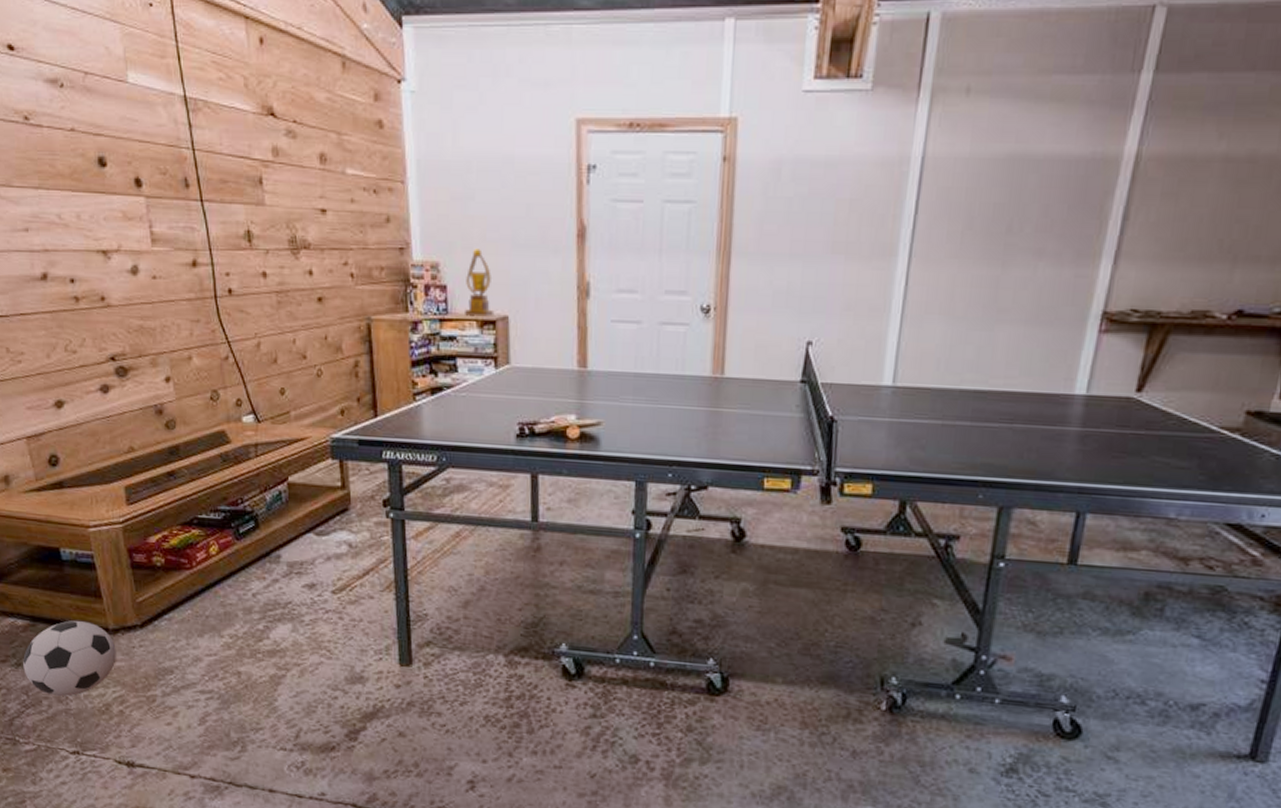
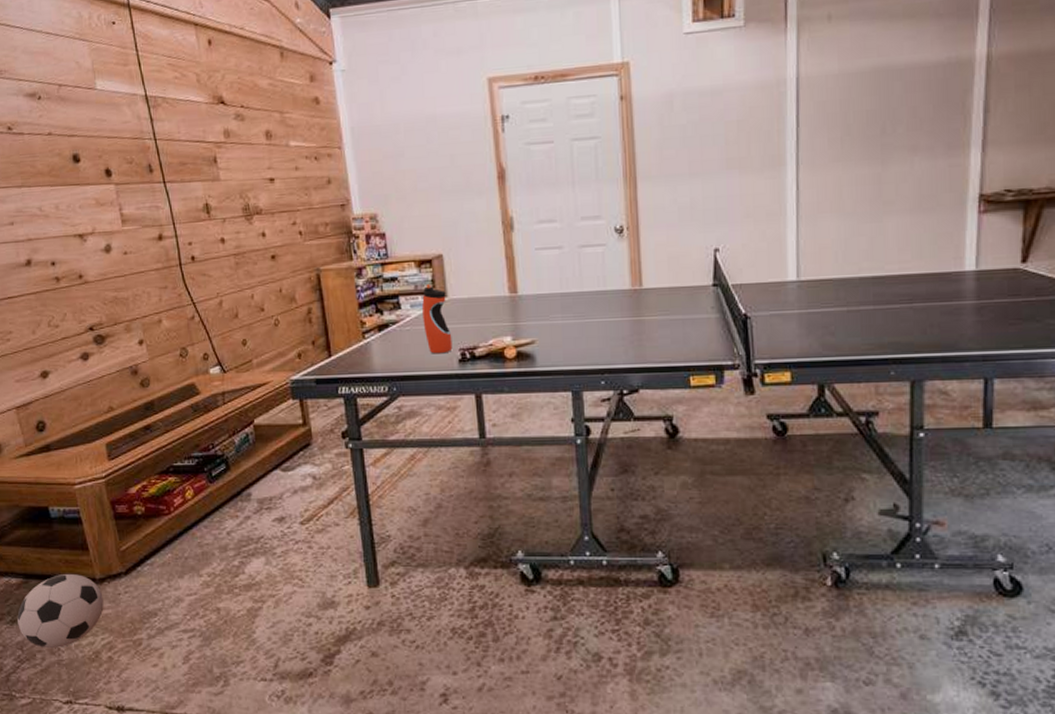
award: present [465,248,495,317] -> none [402,198,430,258]
water bottle: none [481,346,511,426] -> present [422,283,453,354]

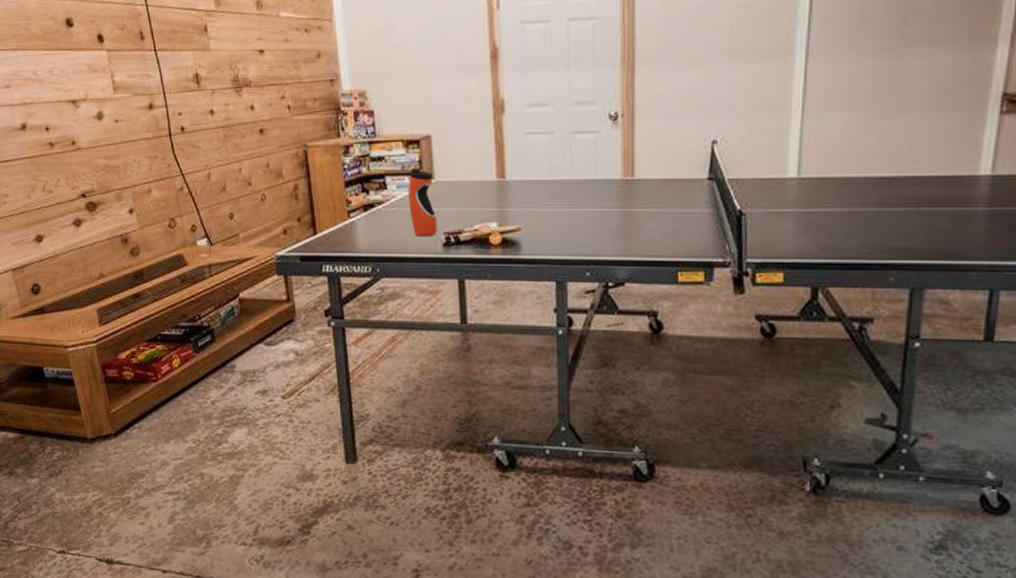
soccer ball: present [17,574,104,649] -> none [14,432,95,501]

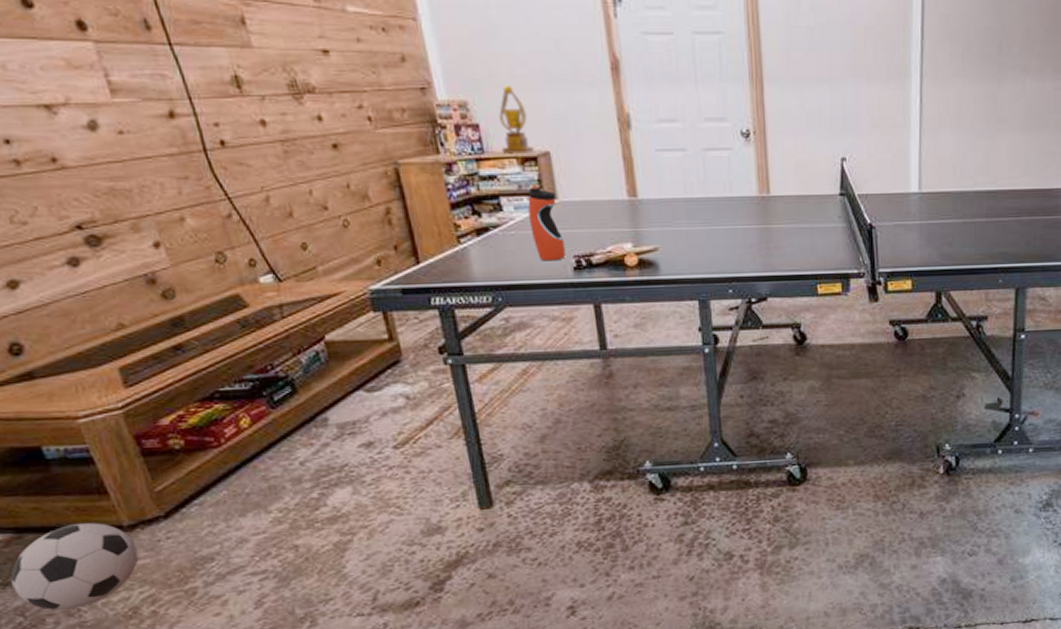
soccer ball: none [14,432,95,501] -> present [10,523,139,611]
award: none [391,75,418,137] -> present [499,85,535,154]

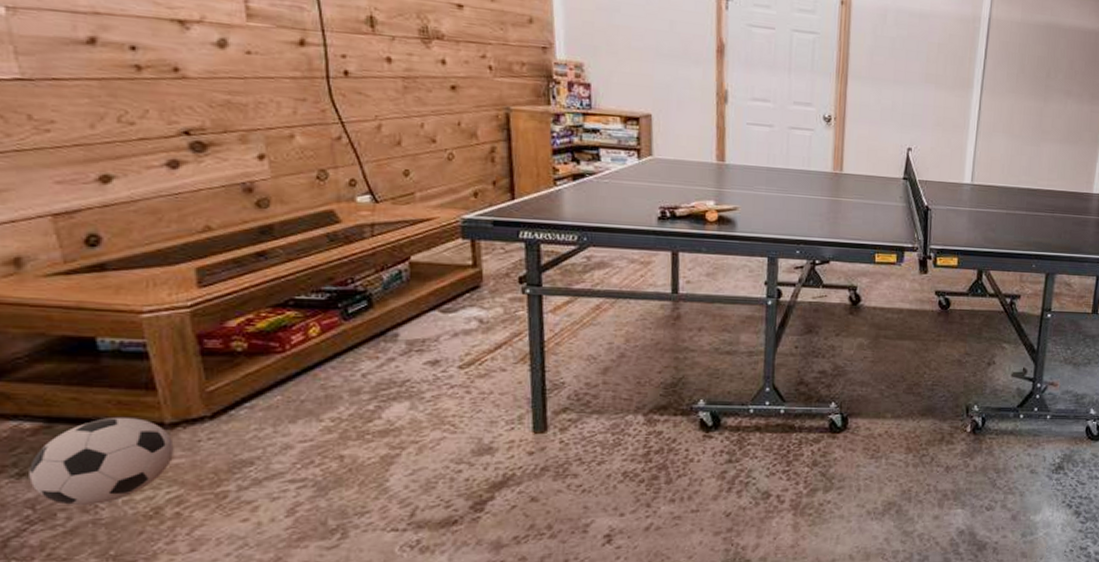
award: present [499,85,535,154] -> none [609,54,638,114]
water bottle: present [528,183,566,261] -> none [623,140,653,210]

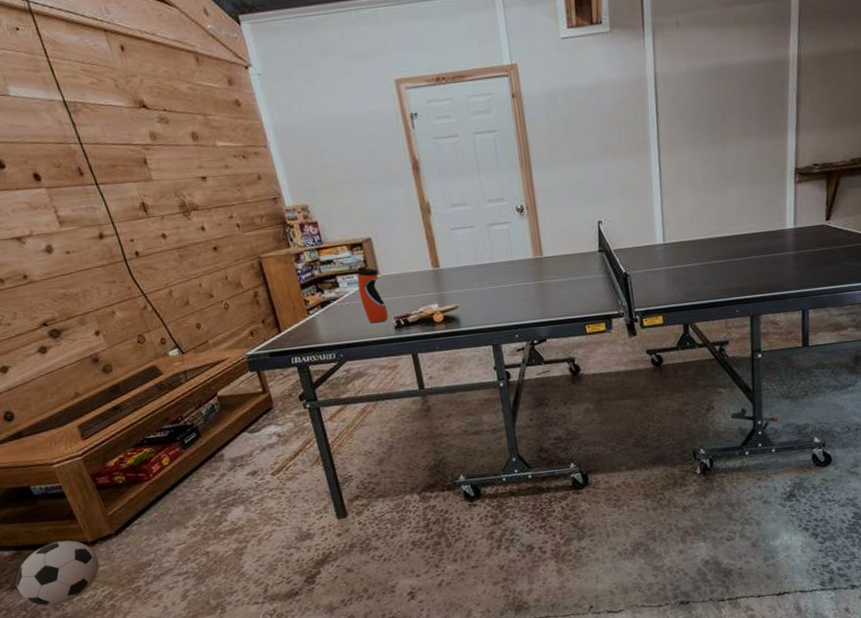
water bottle: none [623,140,653,210] -> present [357,263,389,324]

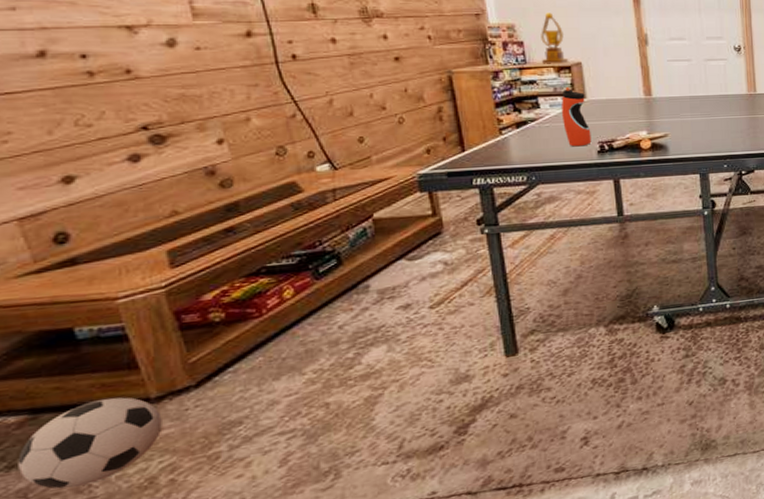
award: none [331,189,360,243] -> present [541,13,569,64]

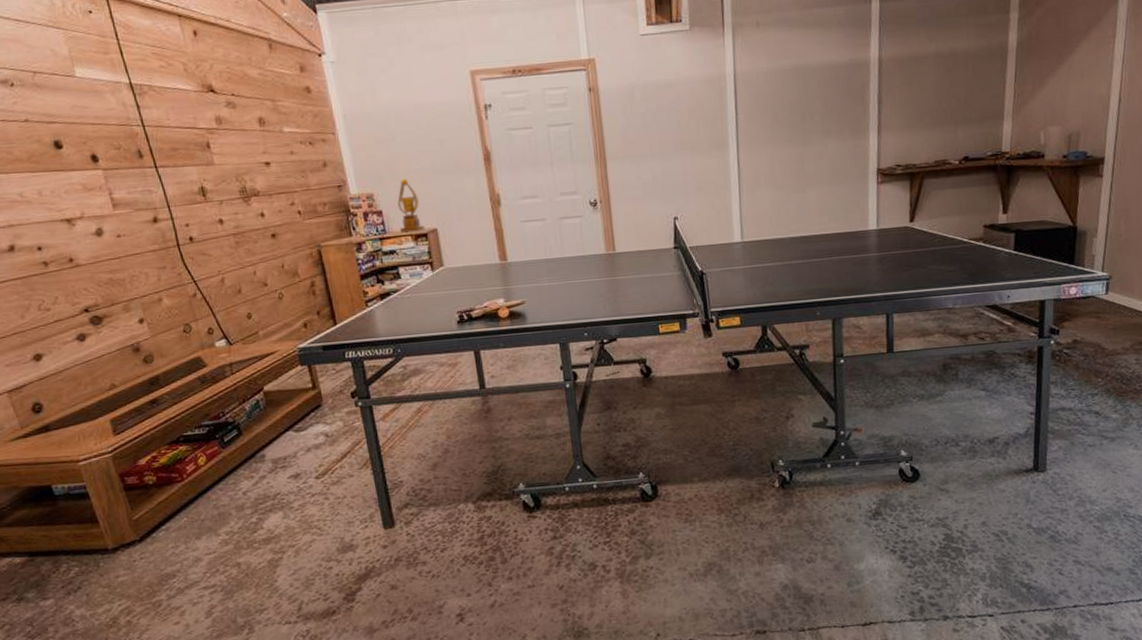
soccer ball: present [18,397,163,489] -> none [24,547,119,621]
water bottle: present [561,86,592,147] -> none [420,254,451,318]

